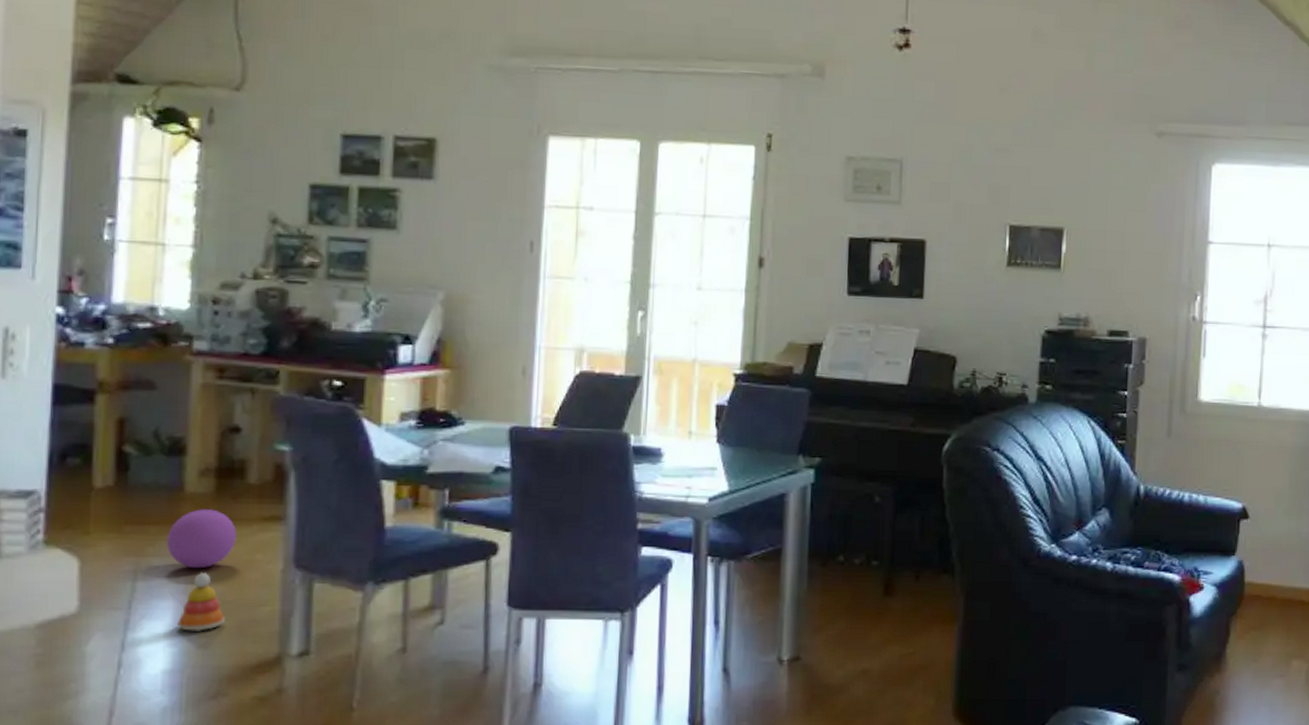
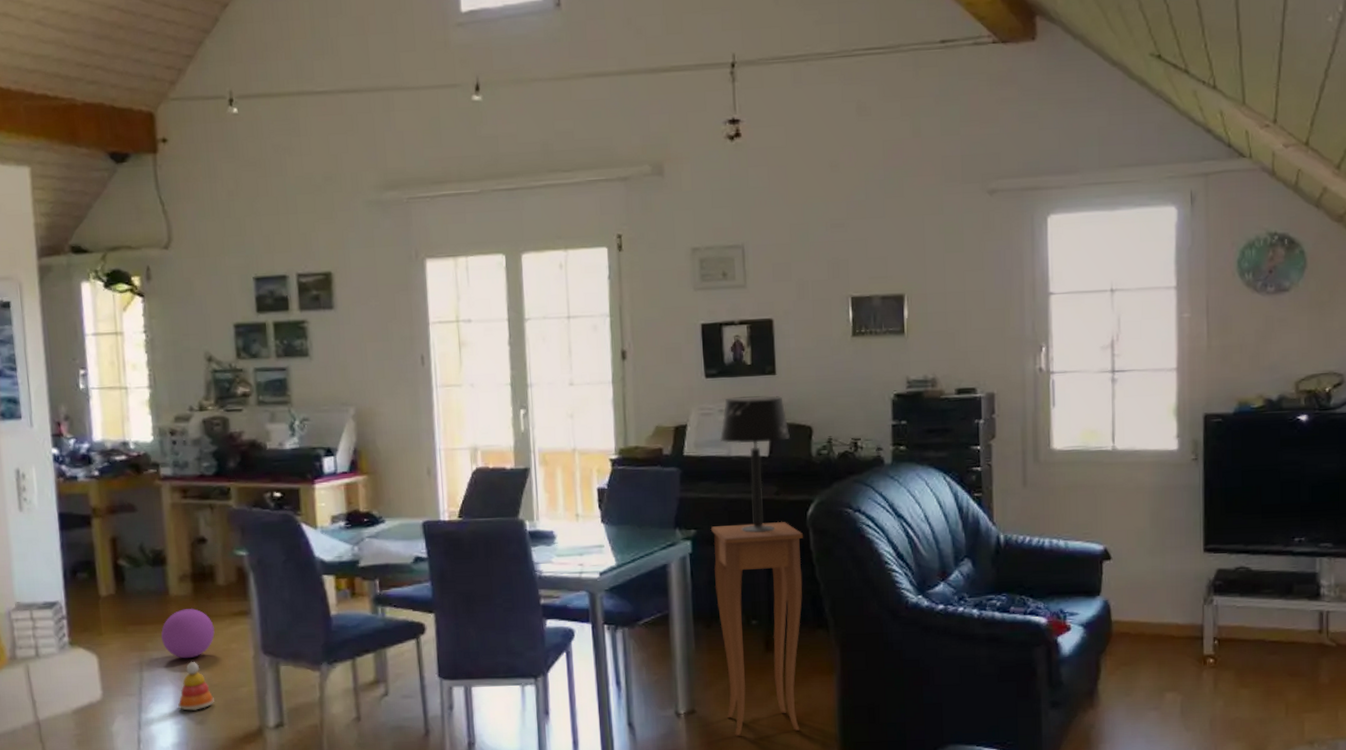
side table: none [835,455,936,688] -> present [711,521,803,736]
table lamp: none [856,318,932,466] -> present [719,396,790,533]

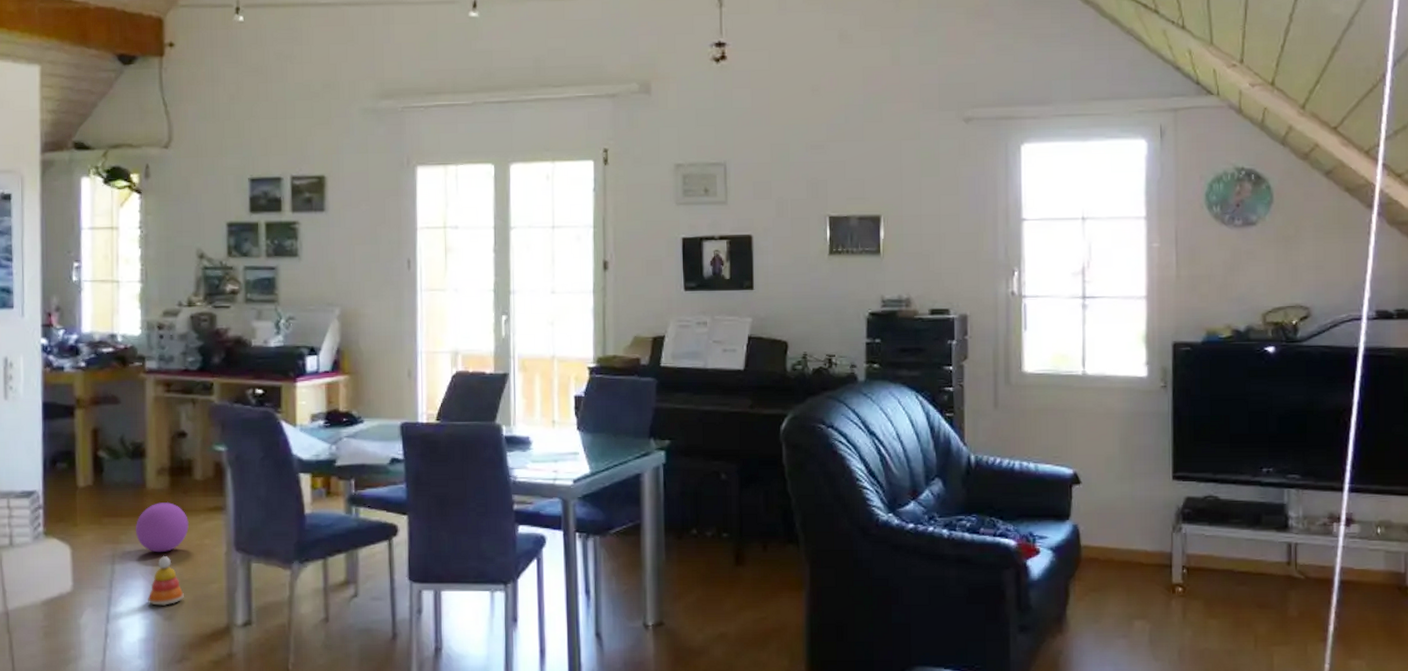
side table: present [711,521,803,736] -> none [685,434,776,650]
table lamp: present [719,396,790,533] -> none [696,310,766,445]

